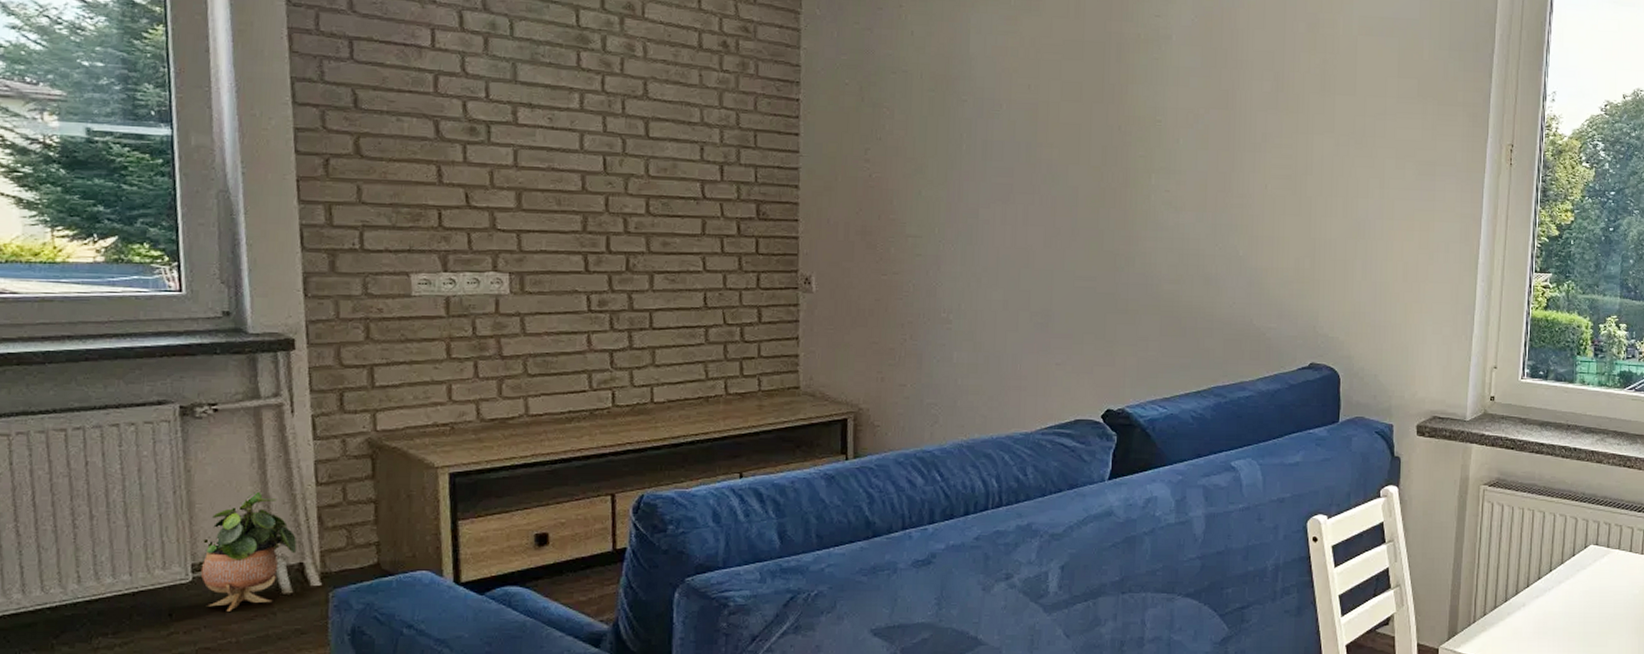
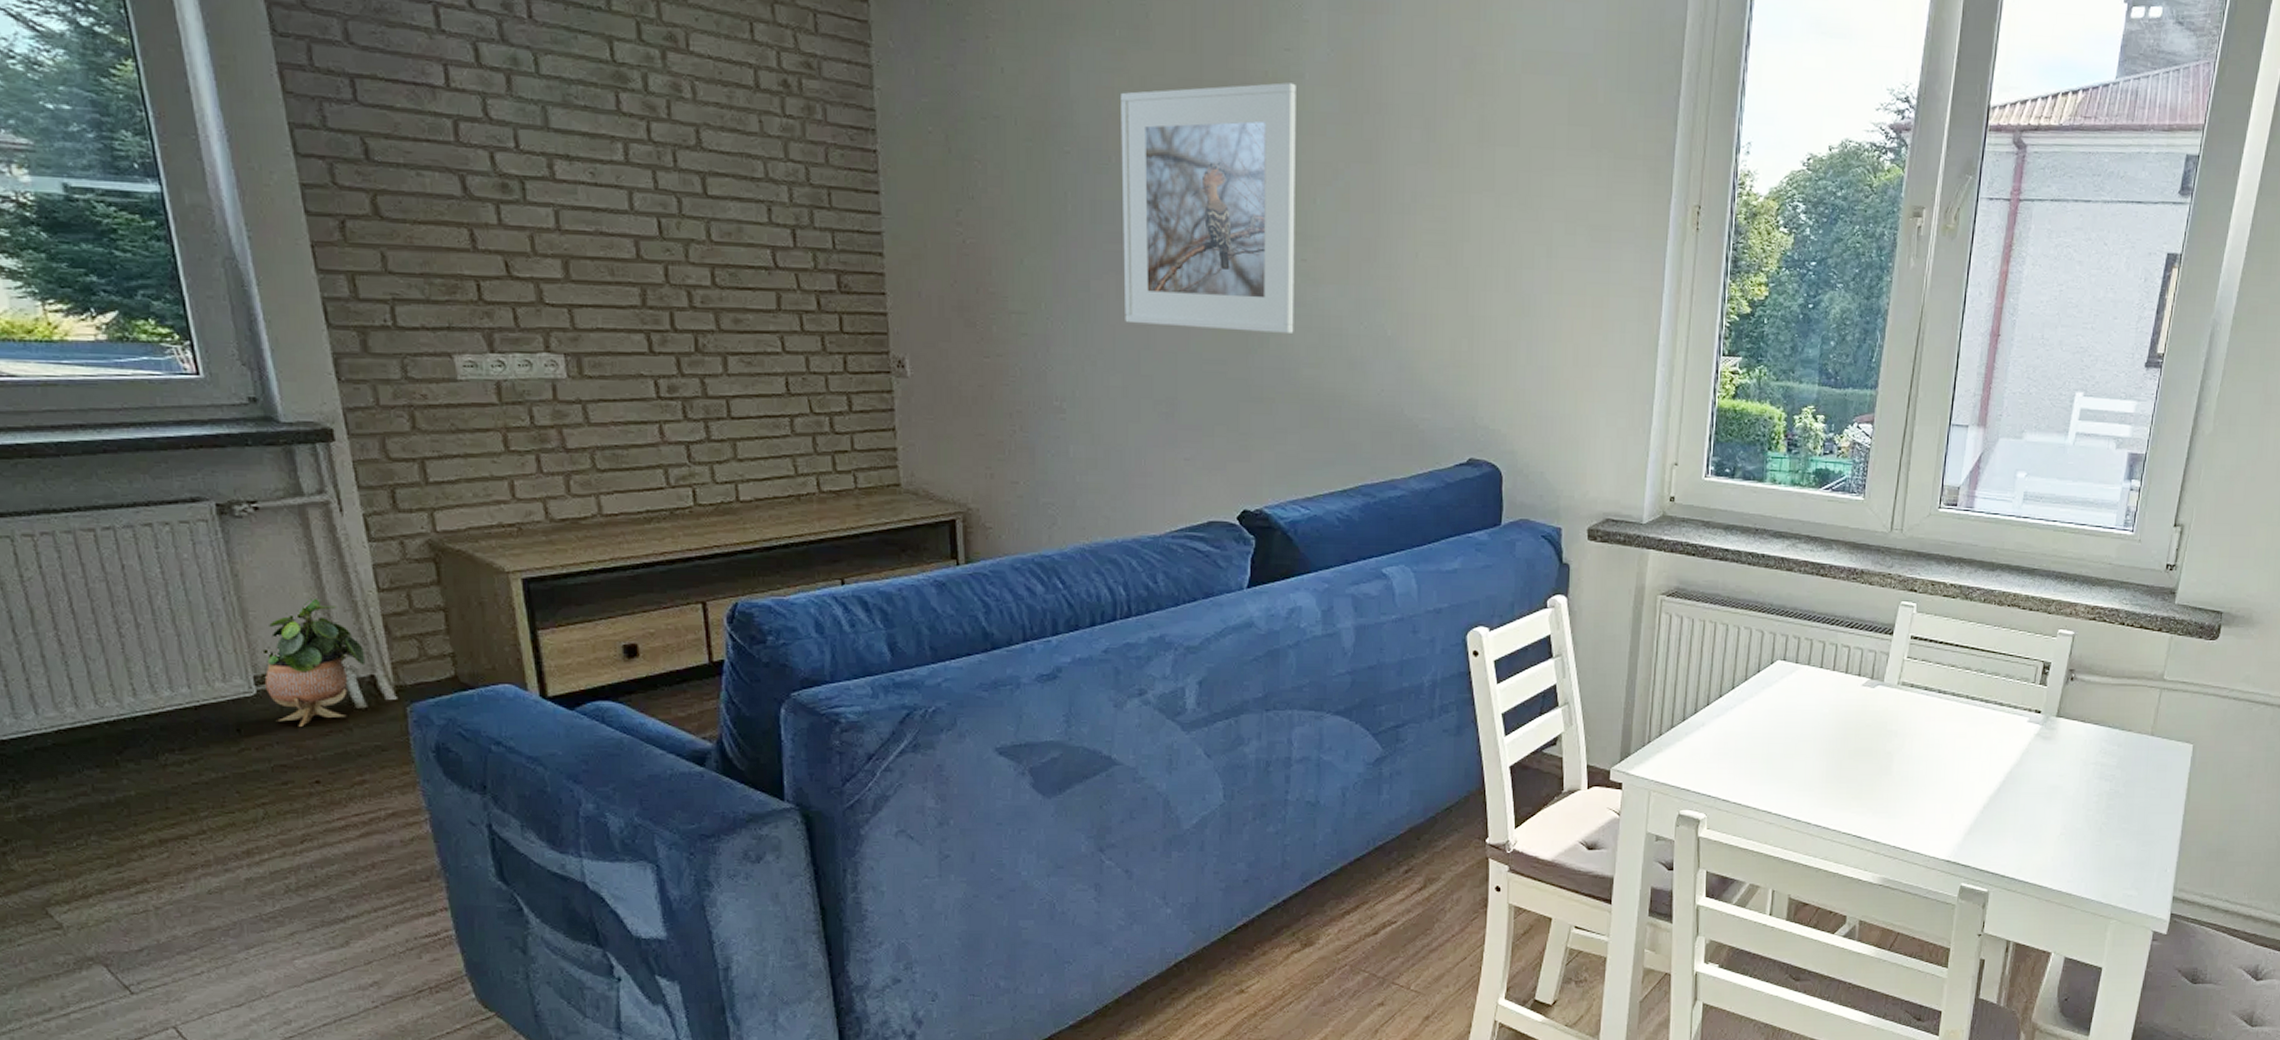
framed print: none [1008,43,1164,255] -> present [1121,82,1296,335]

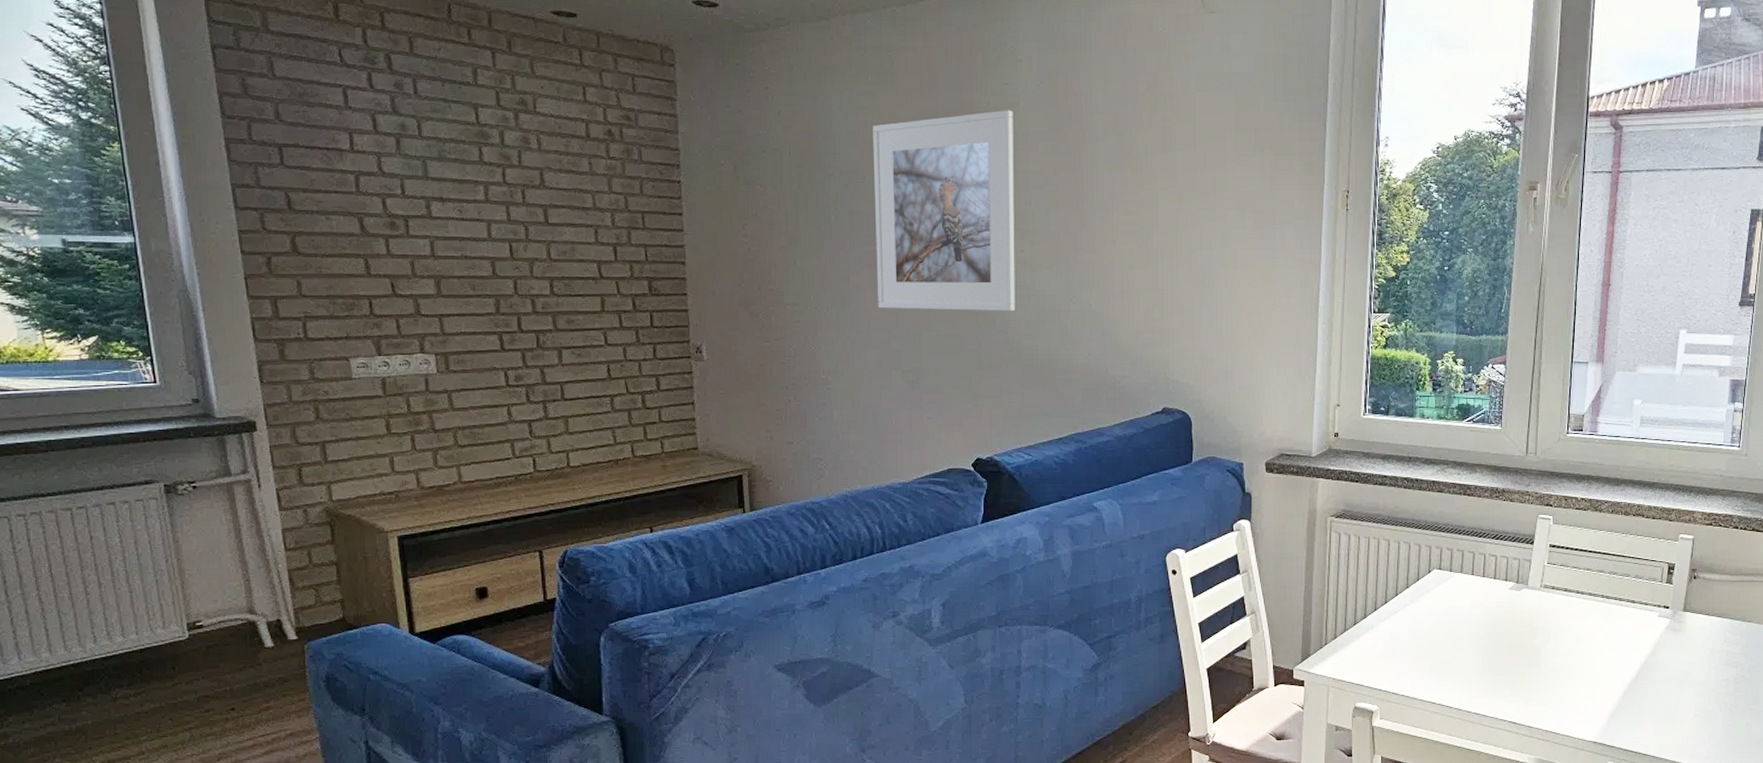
potted plant: present [260,598,366,727] -> none [193,558,274,664]

